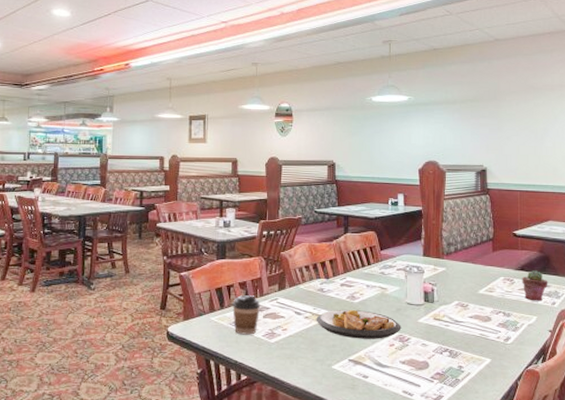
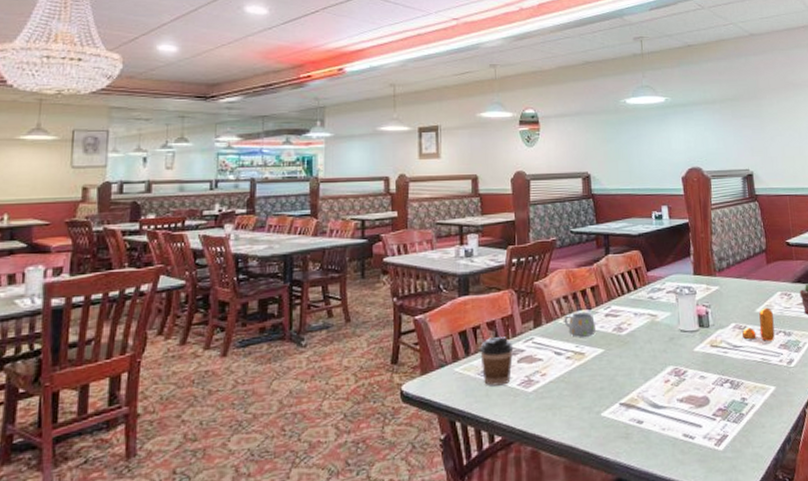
mug: none [304,281,331,301] -> present [564,312,595,337]
plate: present [316,310,401,339] -> none [579,343,676,378]
pepper shaker: none [463,290,496,319] -> present [741,307,775,341]

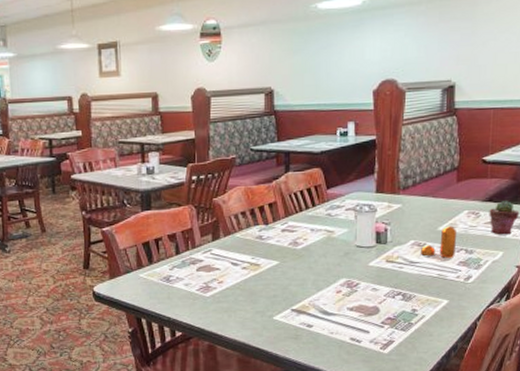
coffee cup: present [480,337,514,386] -> none [162,248,193,290]
mug: present [564,312,595,337] -> none [241,227,271,250]

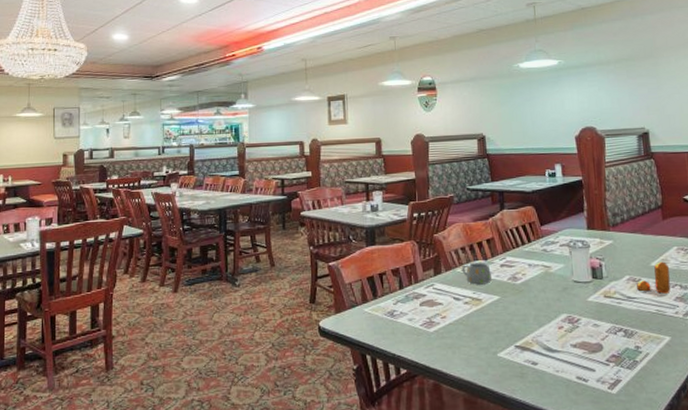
mug: none [241,227,271,250] -> present [461,263,491,285]

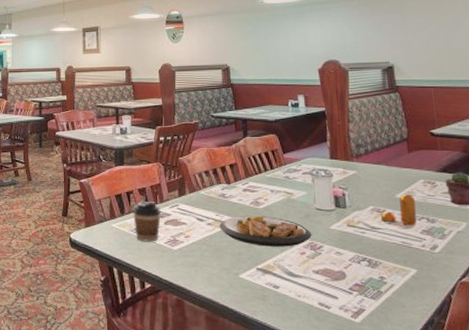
coffee cup: none [386,282,416,326] -> present [133,202,161,242]
mug: present [461,263,491,285] -> none [205,186,234,207]
plate: none [476,292,570,323] -> present [219,216,312,247]

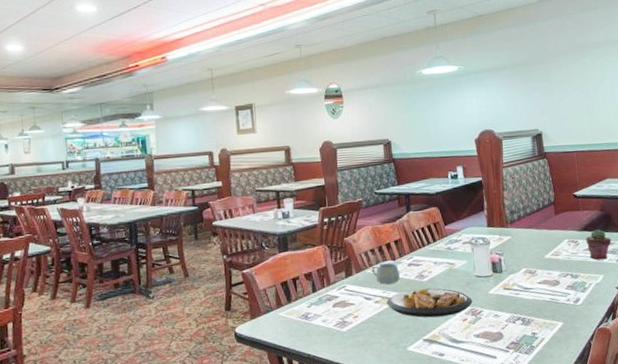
coffee cup: present [133,202,161,242] -> none [300,285,329,327]
mug: none [205,186,234,207] -> present [371,263,400,285]
pepper shaker: present [380,194,417,226] -> none [532,253,563,283]

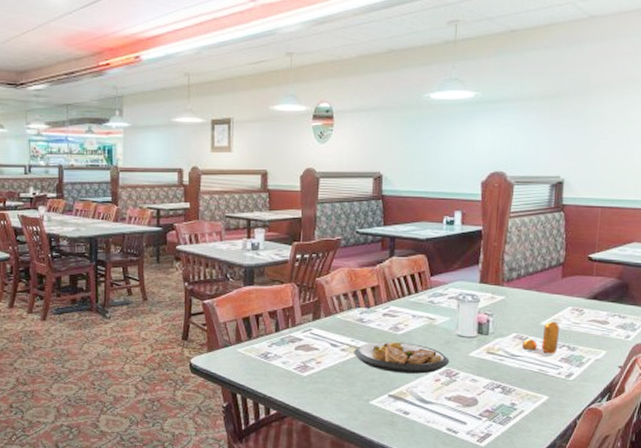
mug: present [371,263,400,285] -> none [342,310,372,333]
pepper shaker: none [532,253,563,283] -> present [521,321,560,354]
potted succulent: present [586,229,612,260] -> none [593,300,624,334]

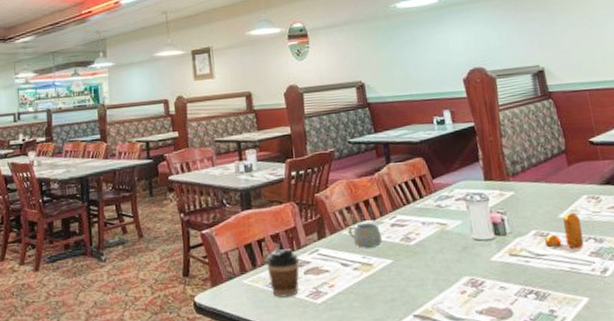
coffee cup: none [261,325,293,368] -> present [266,249,300,298]
mug: none [342,310,372,333] -> present [348,223,382,248]
plate: present [354,342,450,374] -> none [367,253,472,289]

